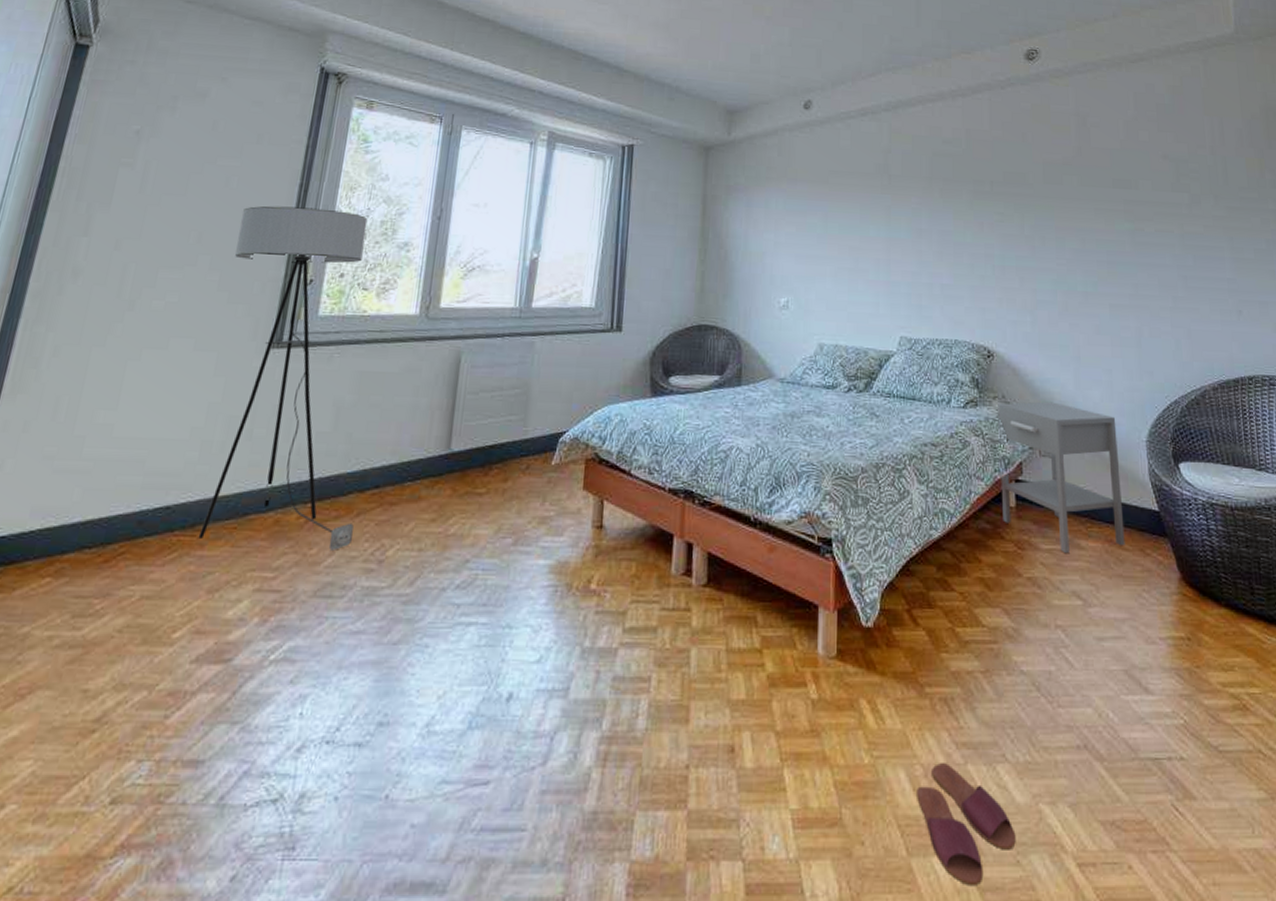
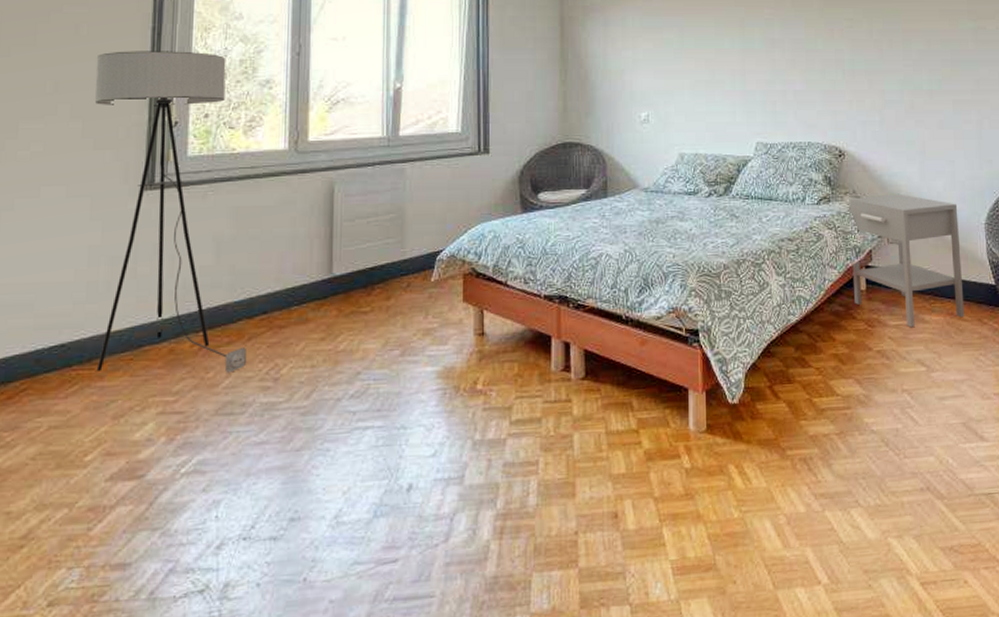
slippers: present [917,763,1016,887] -> none [781,512,868,609]

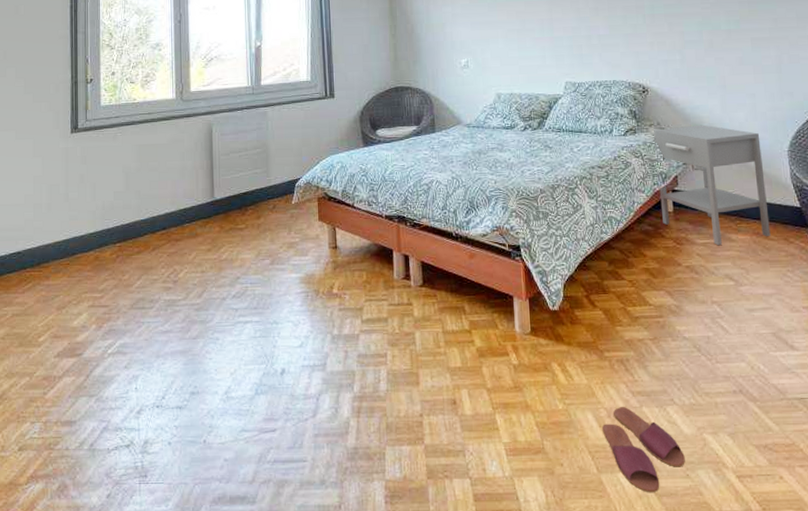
floor lamp: present [95,51,246,373] -> none [32,23,152,276]
slippers: none [781,512,868,609] -> present [602,407,685,493]

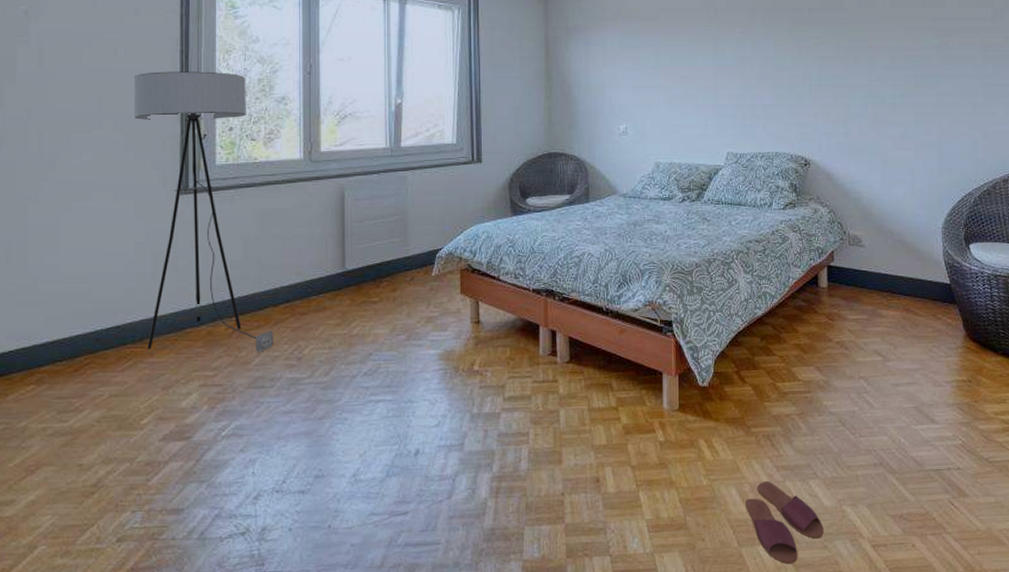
floor lamp: none [32,23,152,276] -> present [135,71,273,352]
nightstand: present [654,125,771,246] -> none [813,200,920,322]

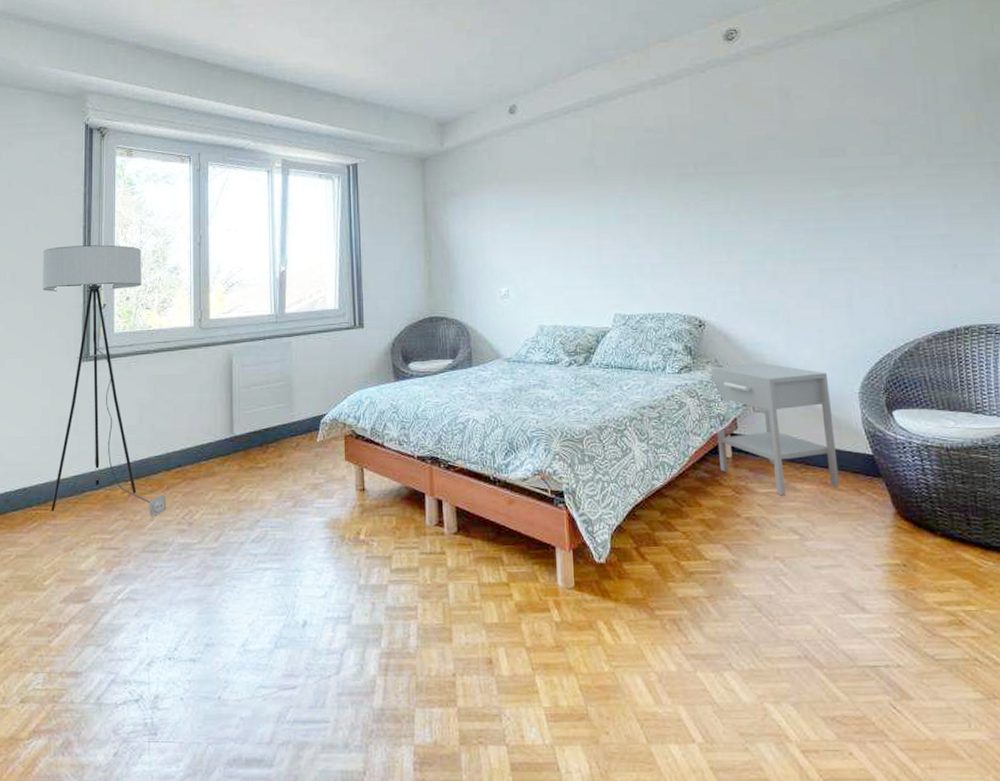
slippers: present [745,481,824,565] -> none [652,671,744,767]
nightstand: none [813,200,920,322] -> present [711,363,840,496]

